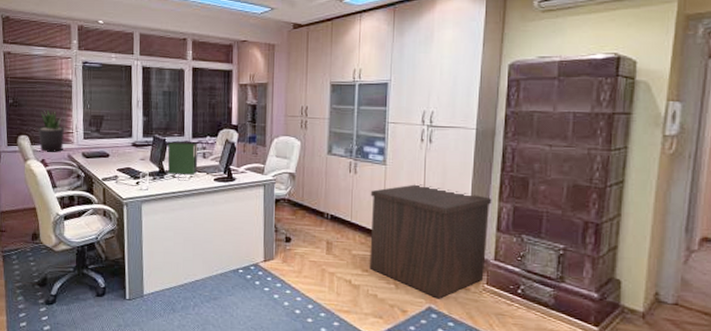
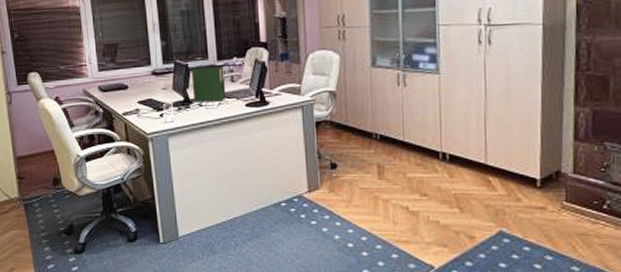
planter: present [37,109,64,152] -> none [48,42,77,89]
nightstand: present [369,184,492,299] -> none [423,93,567,221]

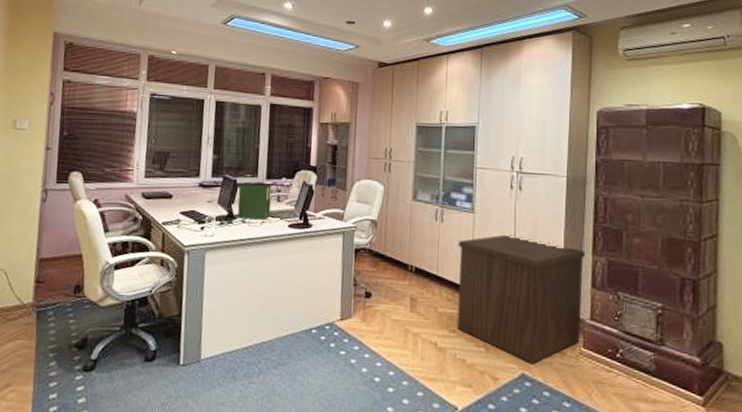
nightstand: none [423,93,567,221] -> present [457,234,586,365]

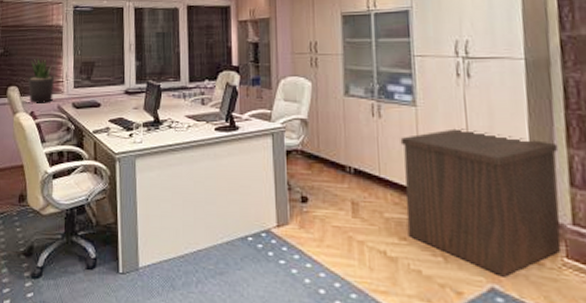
planter: none [93,144,123,192] -> present [27,58,54,103]
binder: present [237,182,272,220] -> none [163,87,196,124]

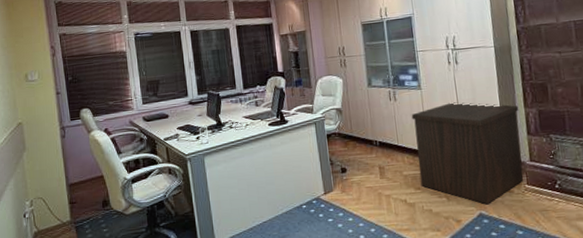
planter: present [27,58,54,103] -> none [98,81,124,122]

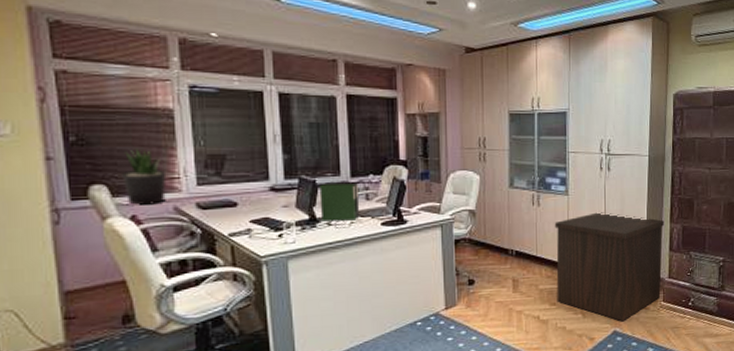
planter: none [98,81,124,122] -> present [121,149,166,205]
binder: none [222,92,253,125] -> present [319,182,360,222]

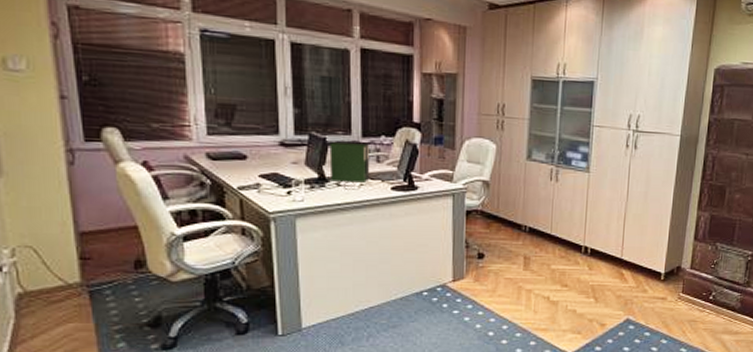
planter: present [121,149,166,205] -> none [133,92,176,152]
nightstand: present [554,212,665,322] -> none [569,193,692,310]

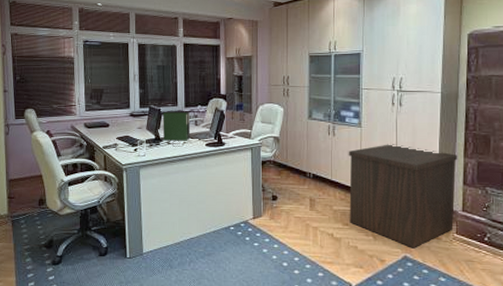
nightstand: none [569,193,692,310] -> present [348,144,458,249]

